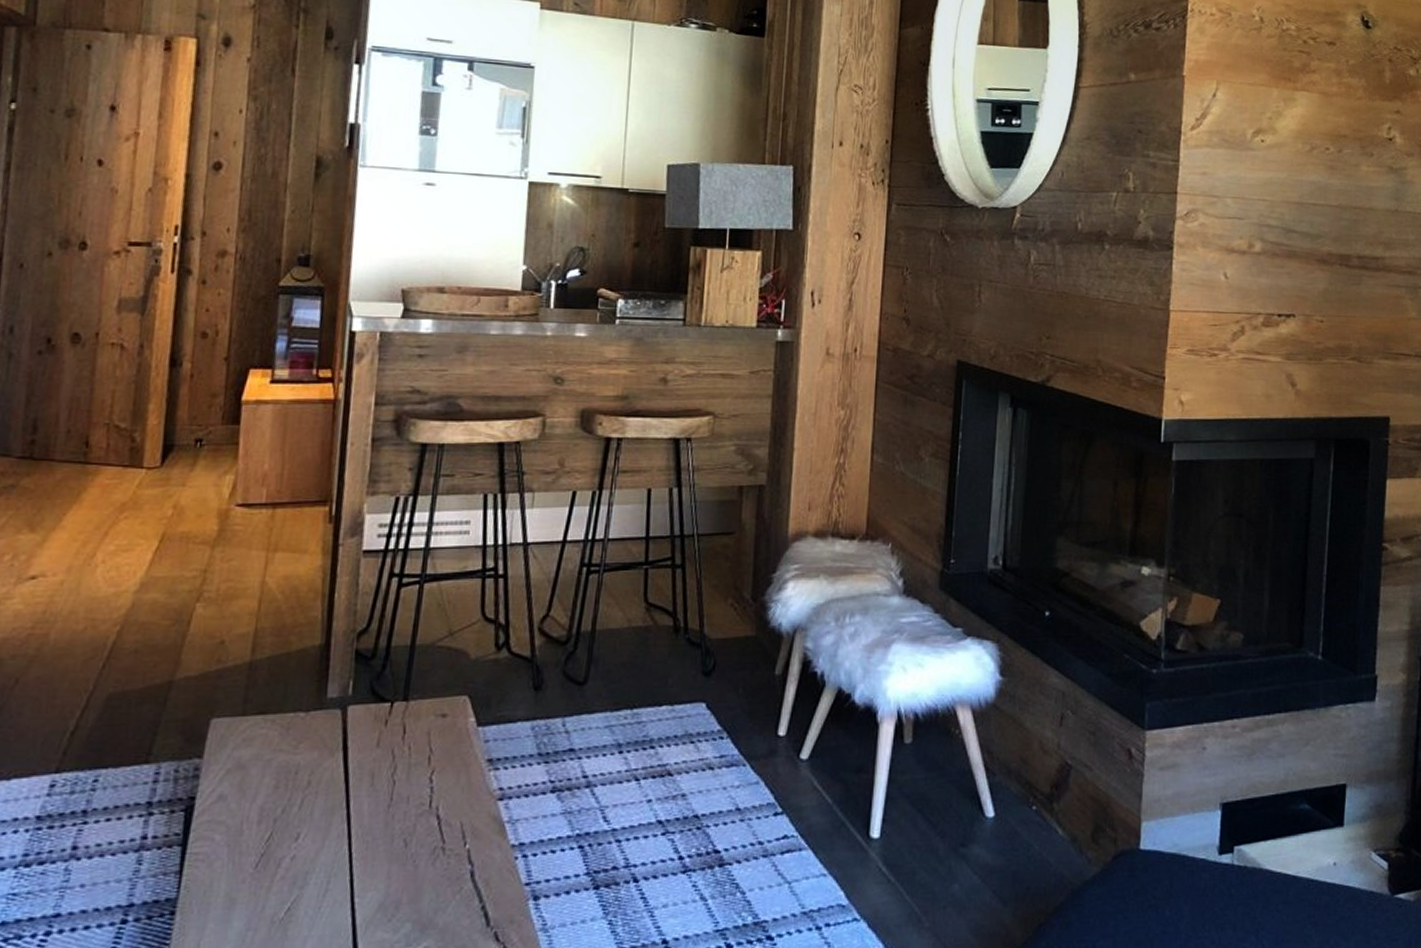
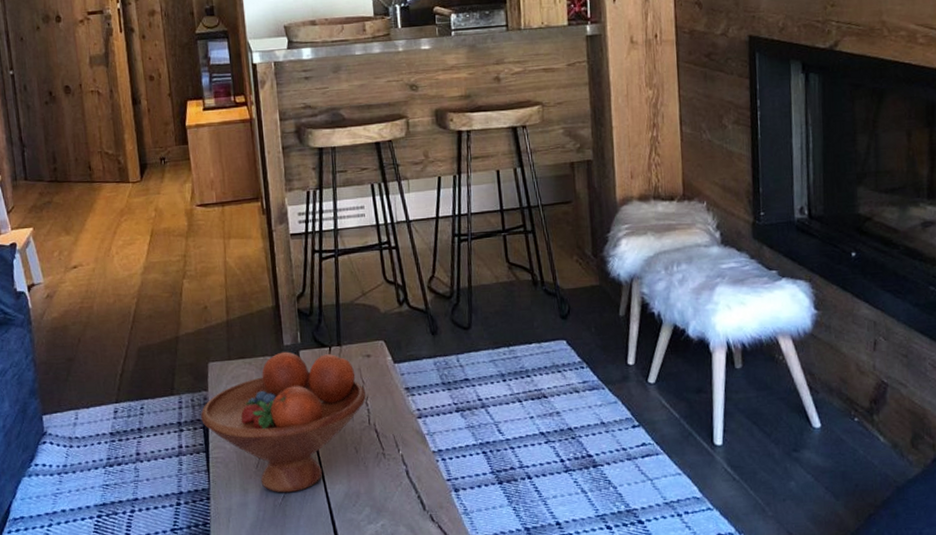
fruit bowl: none [184,706,433,904] -> present [201,351,367,493]

